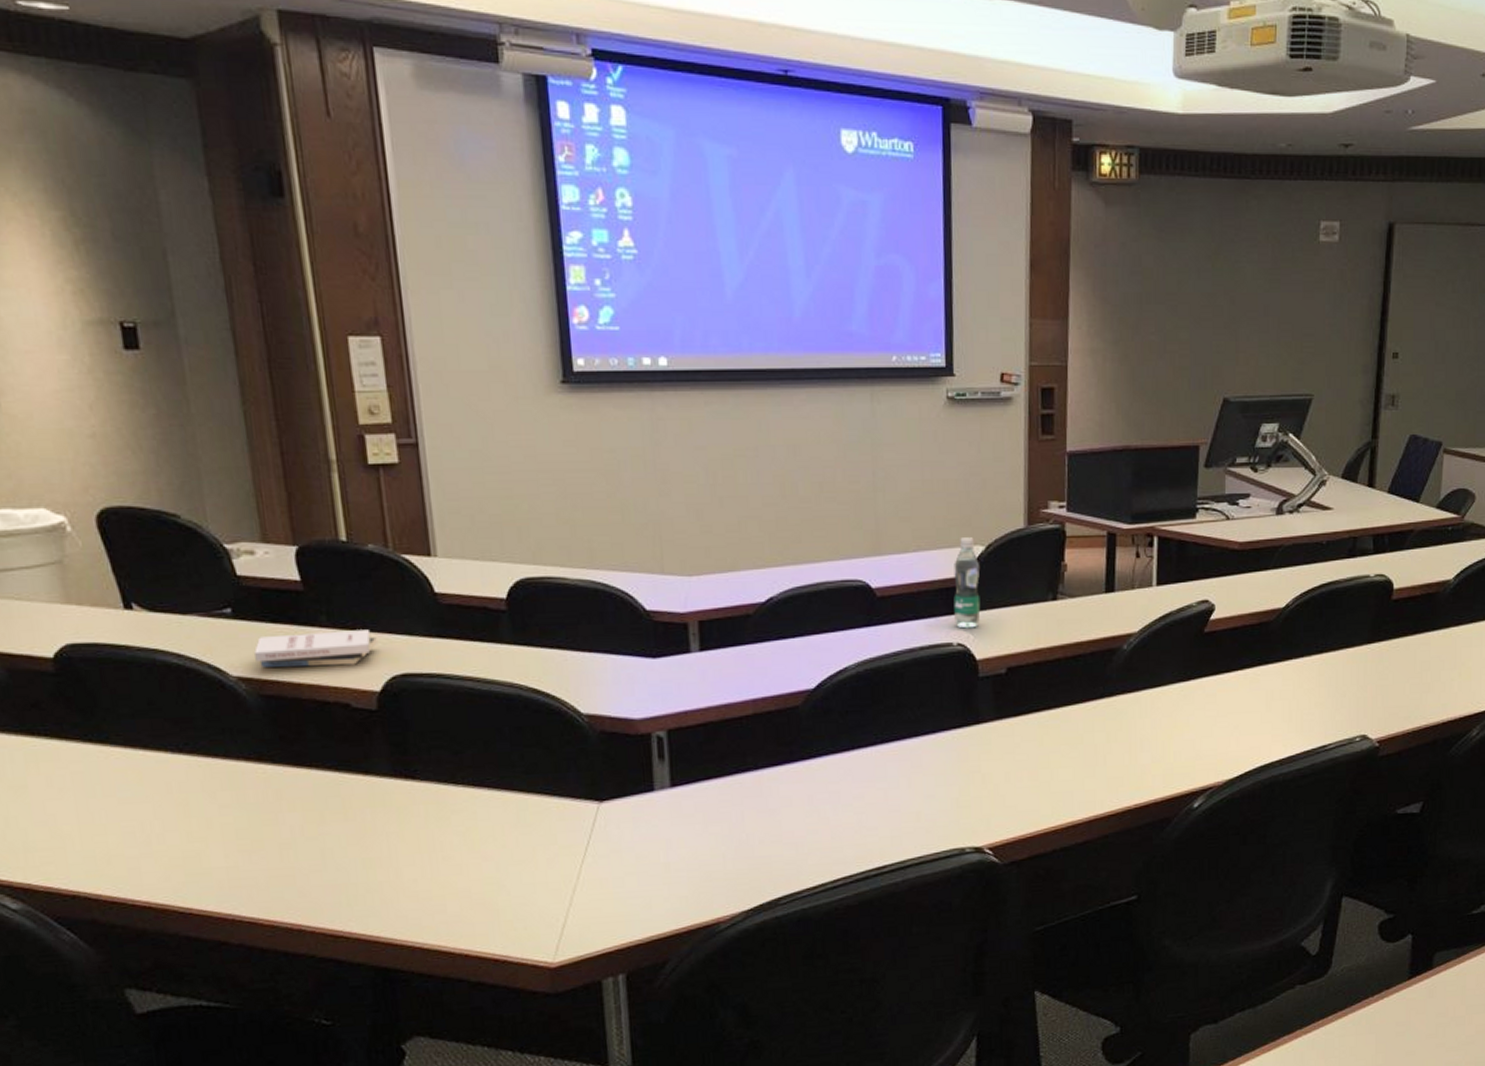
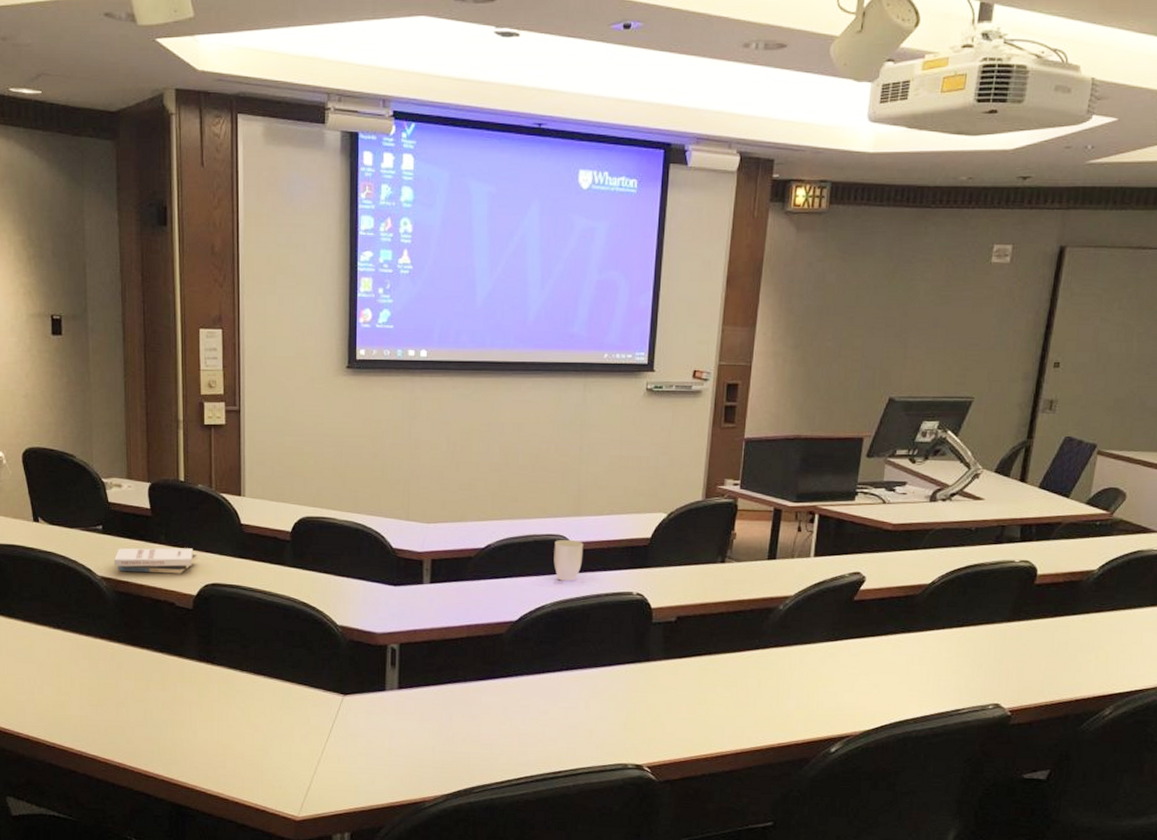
mug: none [852,584,889,637] -> present [553,539,584,582]
bottle: present [954,537,981,629] -> none [636,505,662,581]

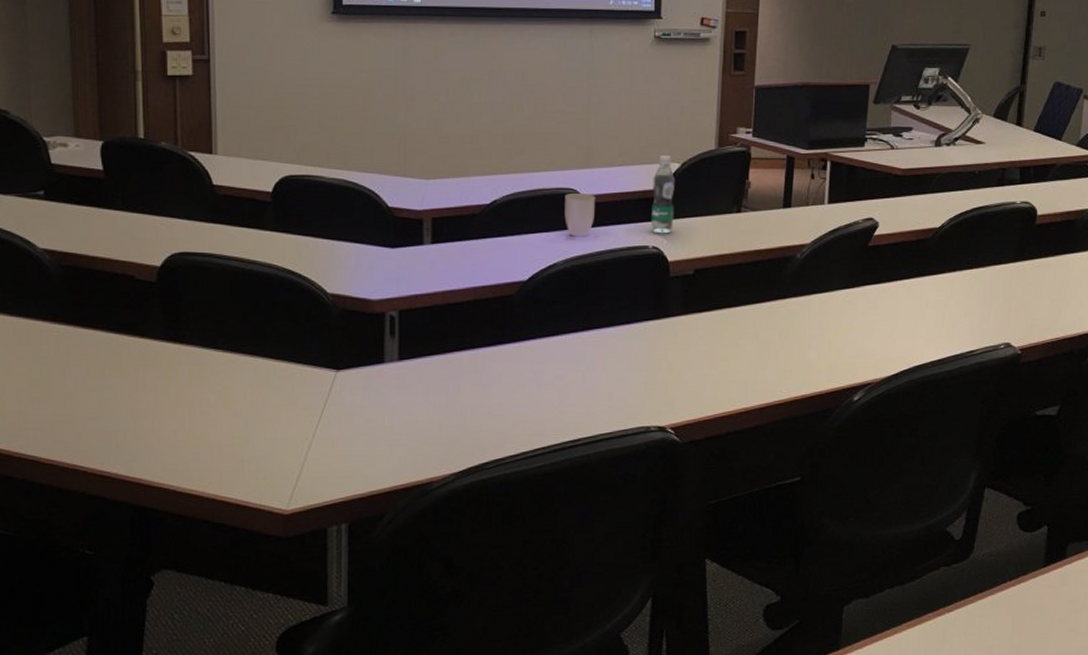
books: present [114,547,197,574] -> none [60,213,161,243]
bottle: none [636,505,662,581] -> present [651,156,676,234]

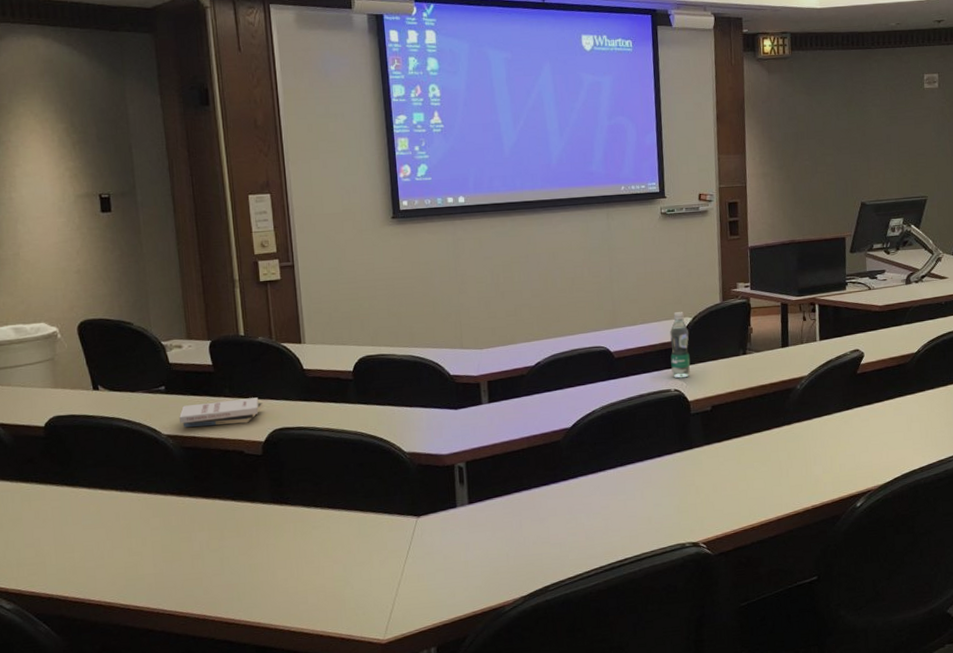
books: none [60,213,161,243] -> present [179,397,263,427]
mug: present [564,192,596,238] -> none [597,349,624,387]

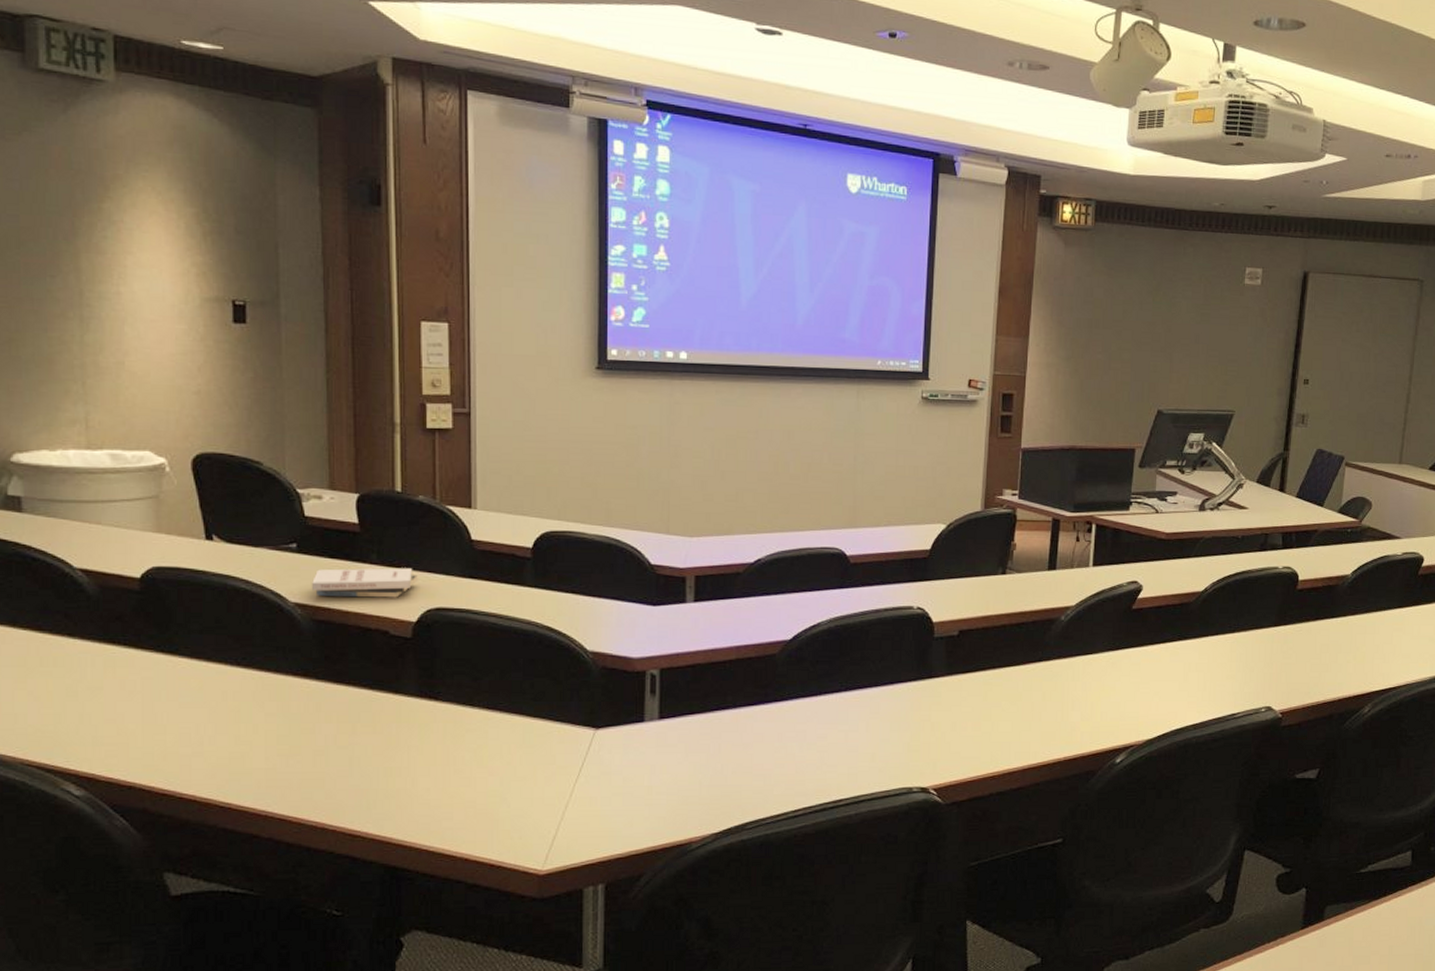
bottle: present [670,312,691,378] -> none [916,516,942,595]

